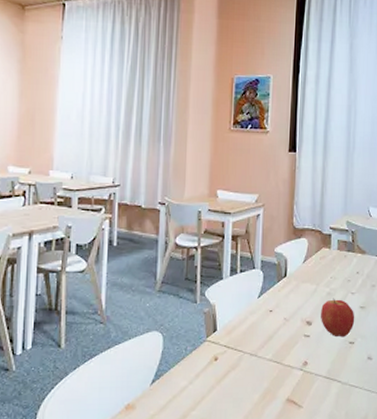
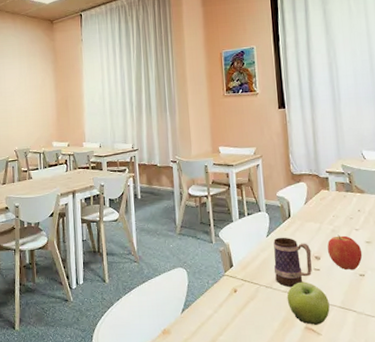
mug: none [262,298,304,355] -> present [273,237,312,287]
fruit: none [271,349,315,398] -> present [287,282,330,326]

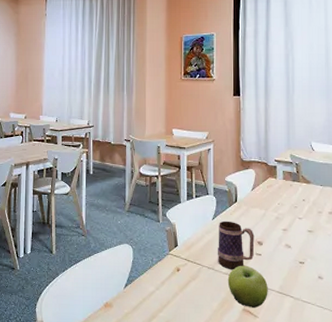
apple: present [327,234,363,270] -> none [271,222,304,257]

